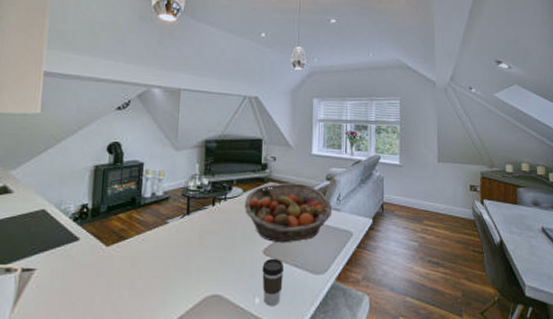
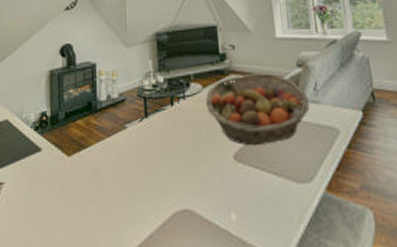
coffee cup: present [262,258,285,306] -> none [235,164,262,223]

